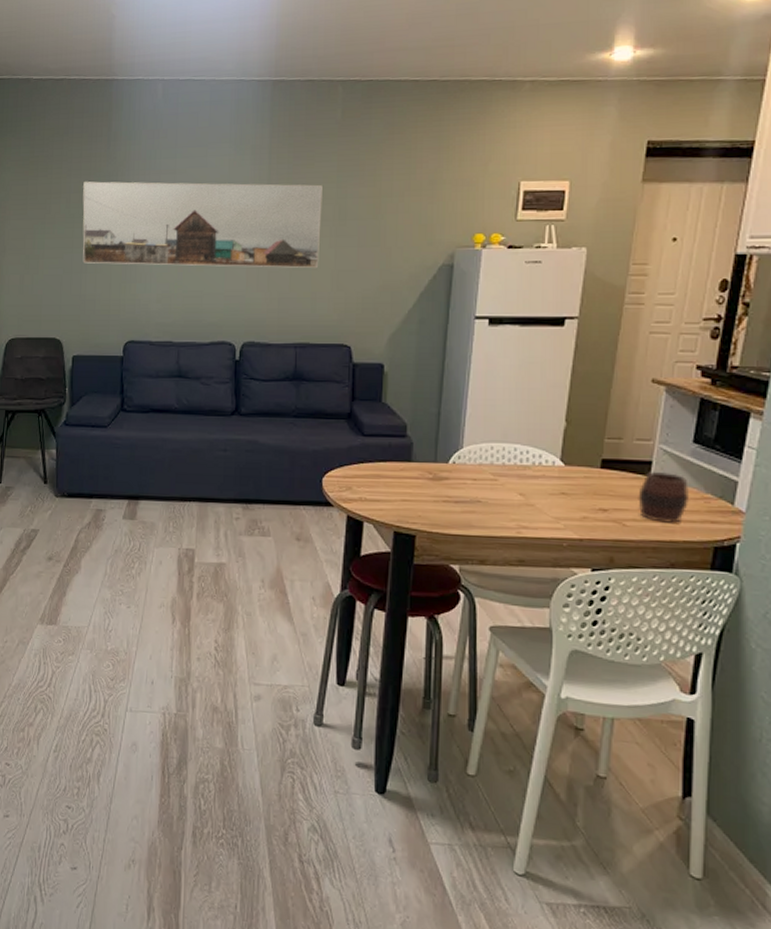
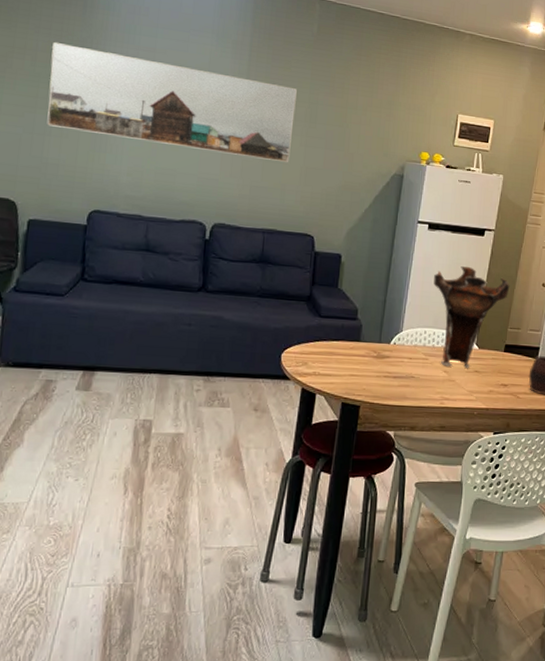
vase: none [499,366,604,489] -> present [433,266,510,368]

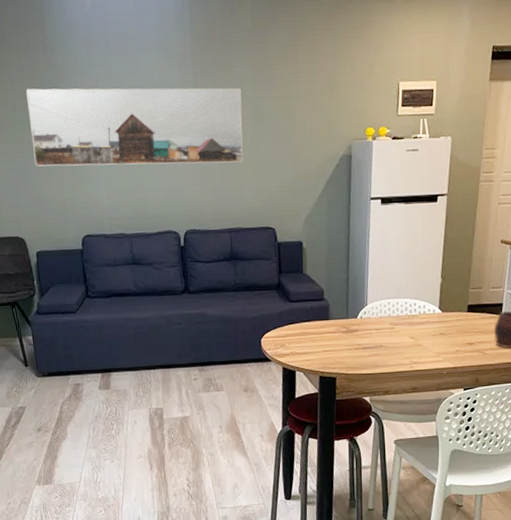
vase: present [433,266,510,368] -> none [392,235,468,333]

